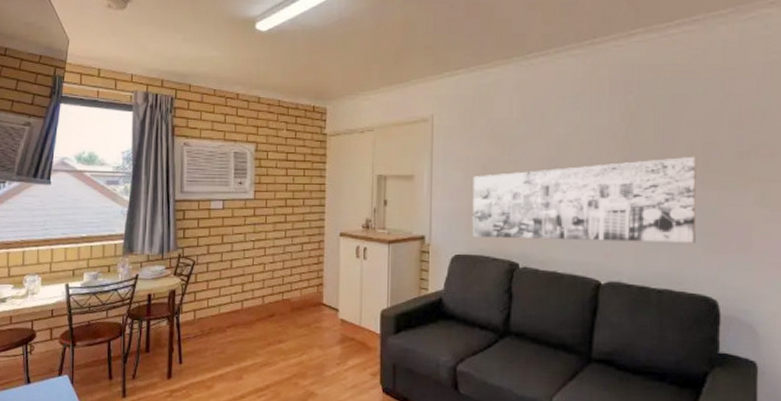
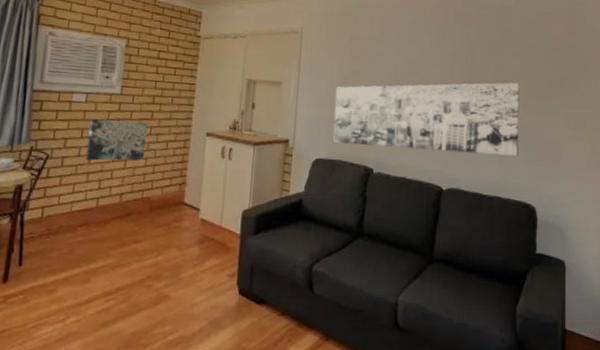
wall art: none [228,225,282,265] -> present [85,119,148,161]

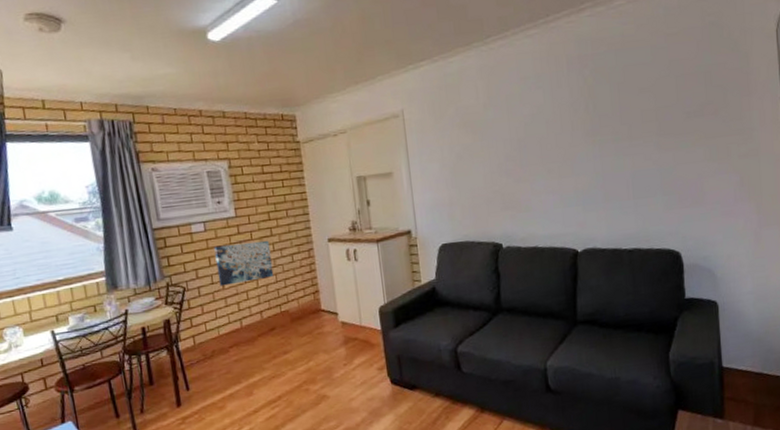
wall art: present [332,82,520,157] -> none [449,121,657,225]

